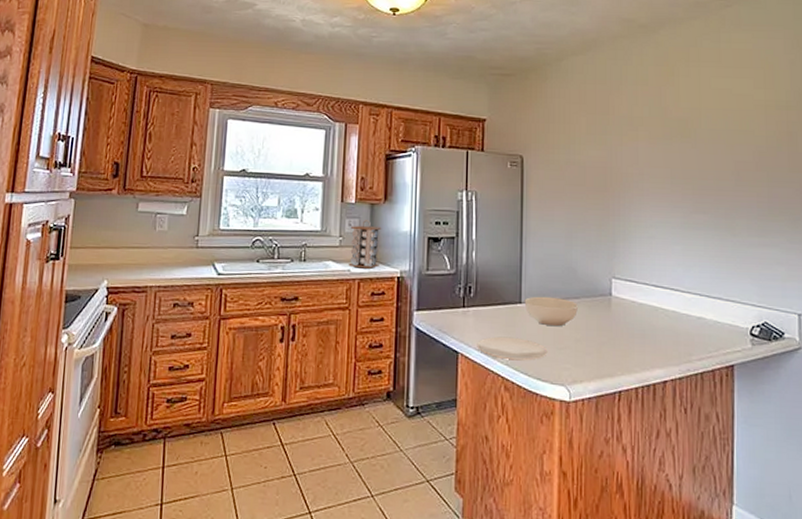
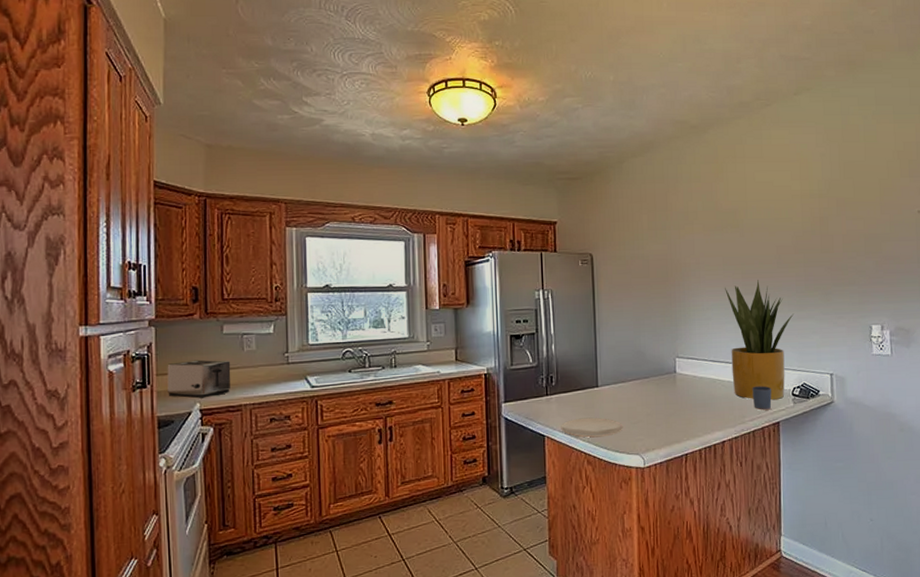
toaster: none [78,235,142,276] -> present [167,359,231,399]
spice rack: present [348,220,382,269] -> none [437,324,467,369]
bowl: present [524,296,579,327] -> none [600,378,649,405]
planter: none [672,198,754,339] -> present [725,280,794,400]
mug: none [701,320,725,350] -> present [752,386,772,410]

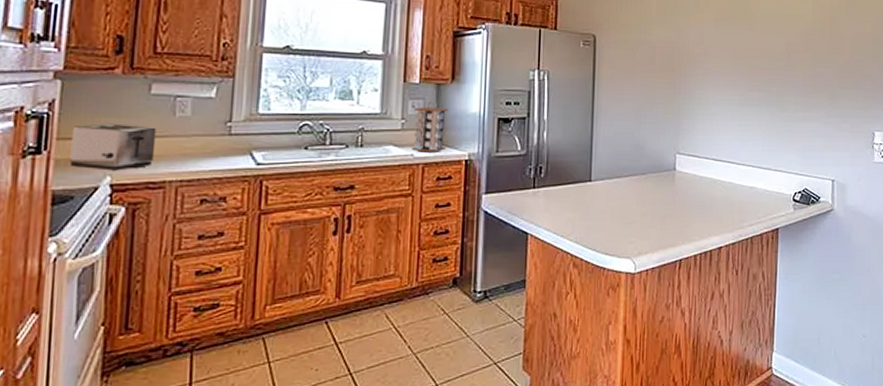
spice rack: none [437,324,467,369] -> present [411,101,449,152]
plate: present [561,417,623,438] -> none [546,215,615,238]
planter: present [725,280,794,400] -> none [732,76,799,205]
mug: present [752,386,772,410] -> none [753,189,772,215]

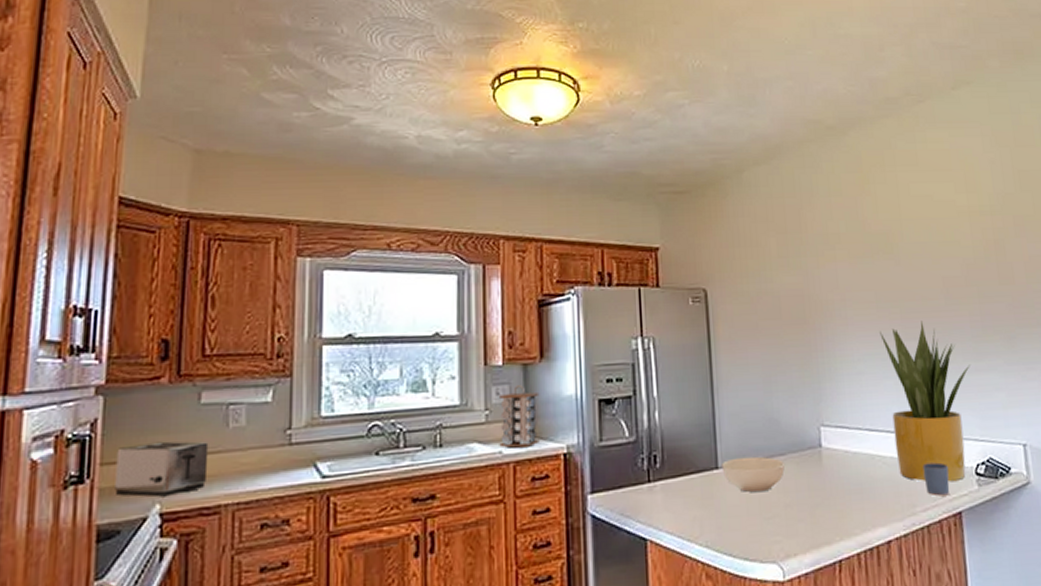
bowl: none [594,174,646,203] -> present [721,456,786,493]
planter: none [732,76,799,205] -> present [880,321,970,482]
mug: none [753,189,772,215] -> present [922,462,950,497]

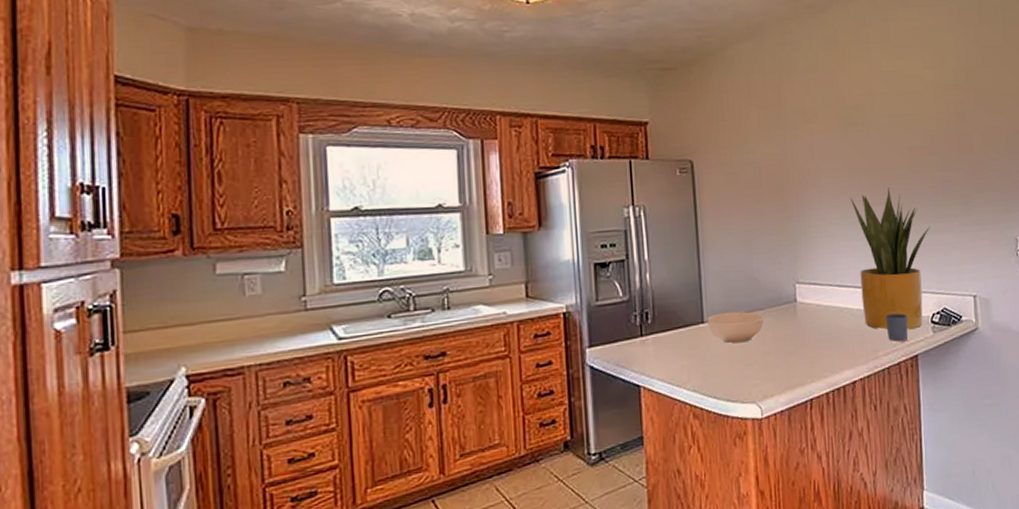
toaster: present [115,441,209,498] -> none [138,309,229,361]
spice rack: present [499,385,540,448] -> none [502,252,540,309]

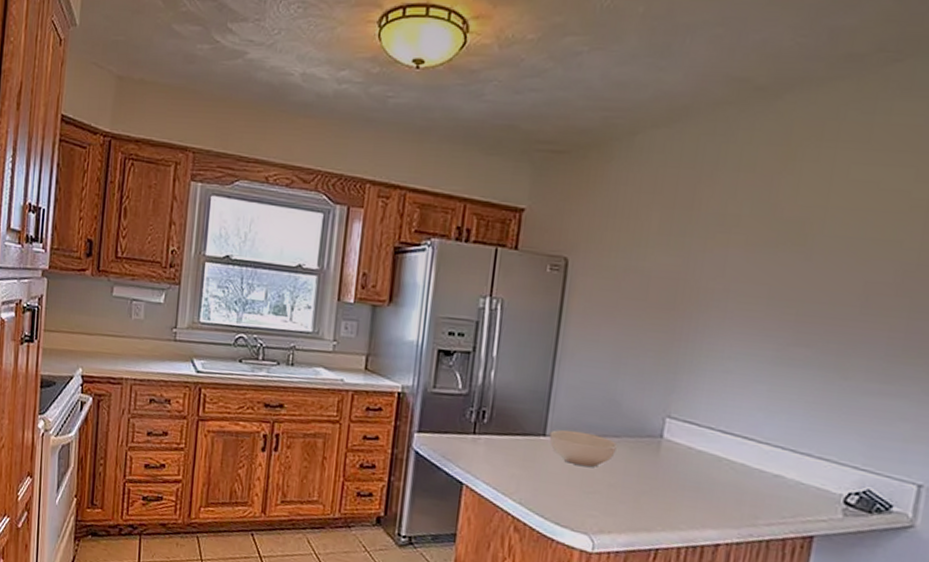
planter: present [851,187,930,330] -> none [748,327,873,505]
mug: present [885,313,909,343] -> none [775,478,810,517]

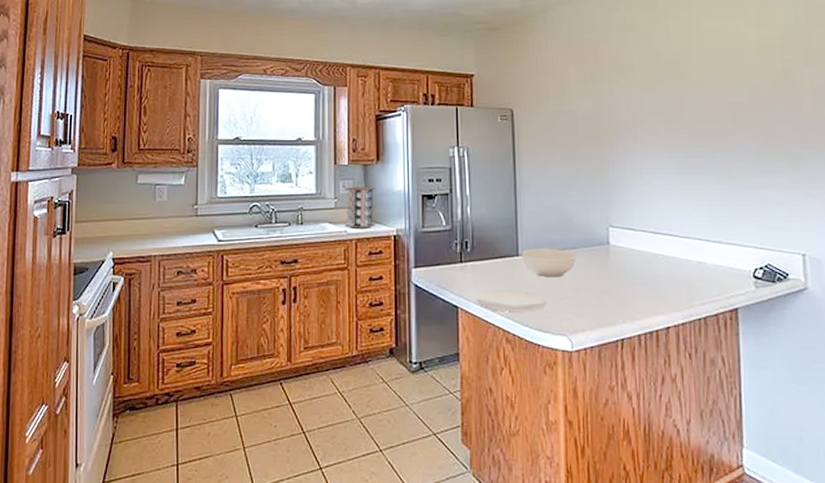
spice rack: none [342,324,384,381] -> present [345,181,376,229]
plate: none [485,470,572,503] -> present [476,290,548,313]

